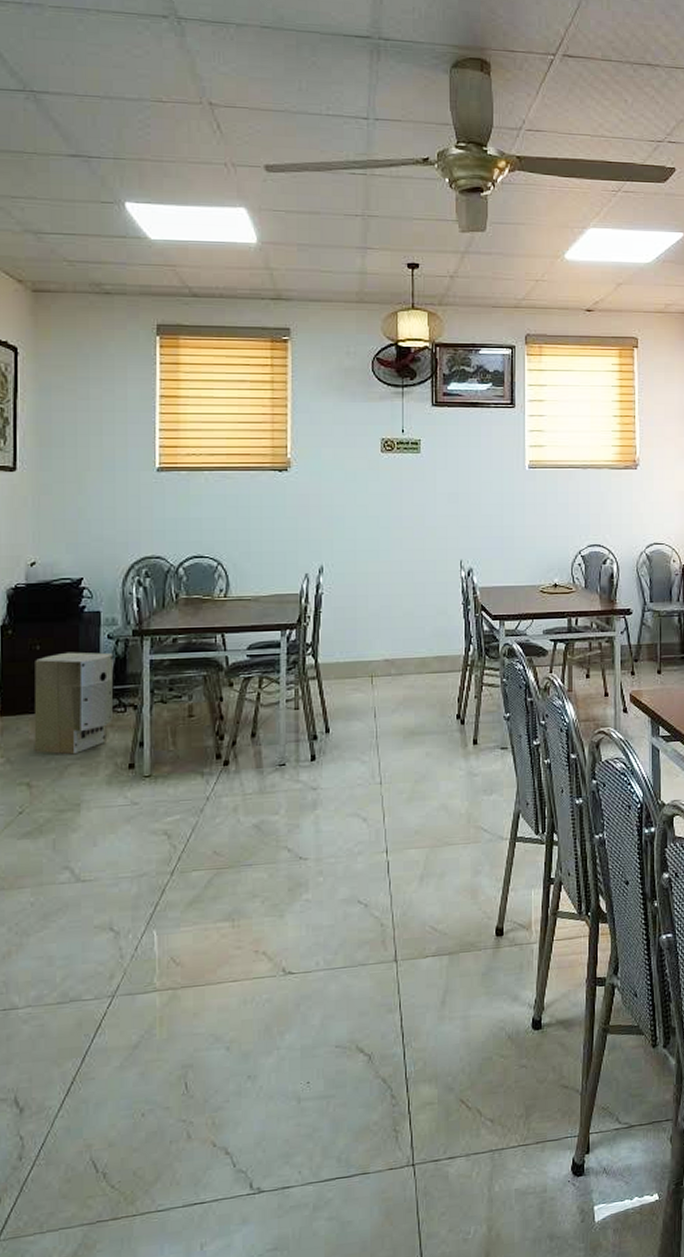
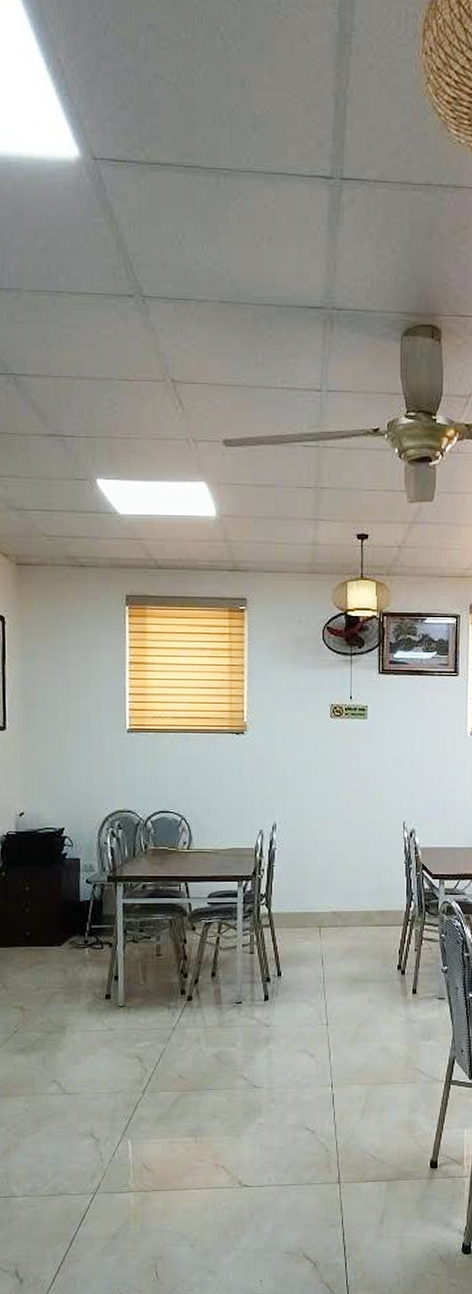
air purifier: present [34,652,114,755] -> none [25,893,92,984]

